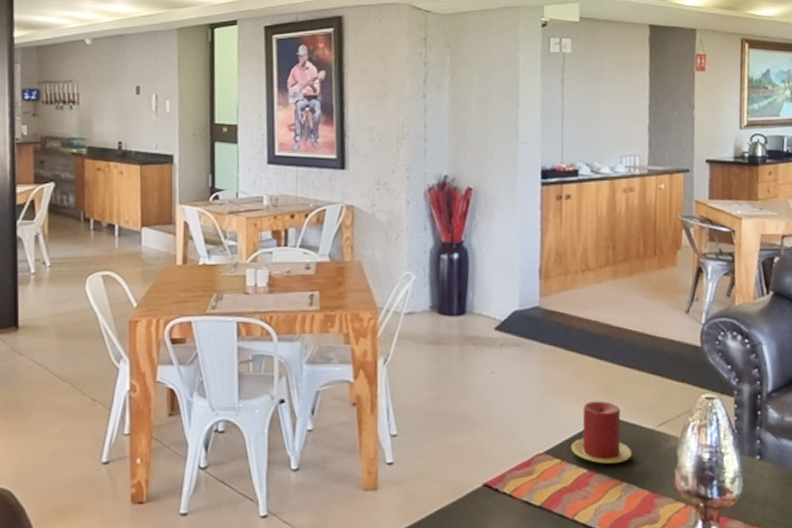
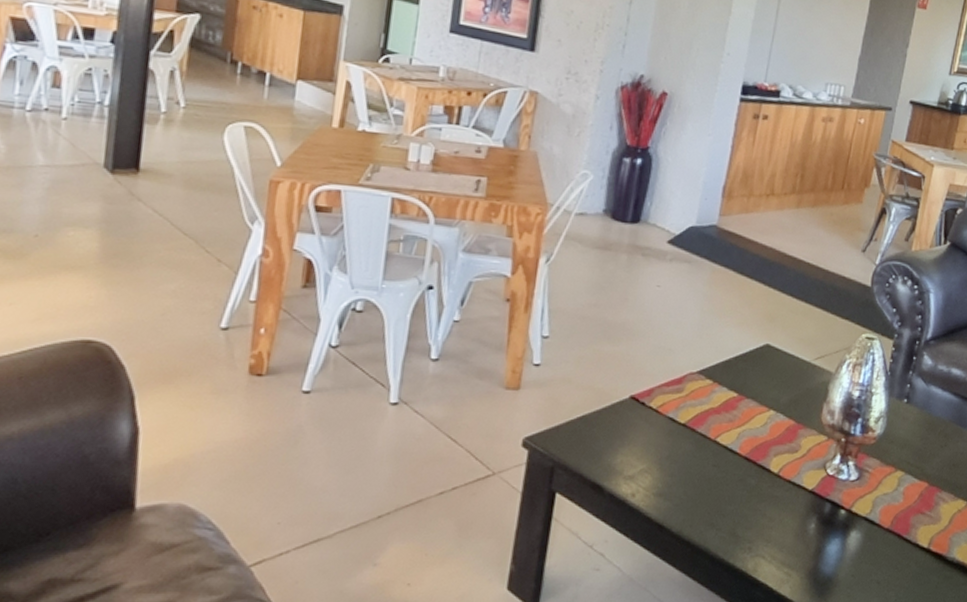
candle: present [570,401,633,464] -> none [724,327,785,391]

